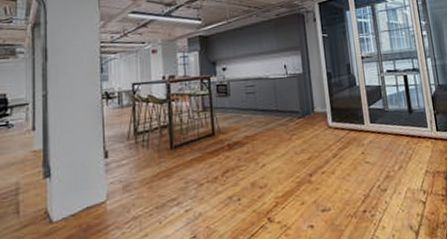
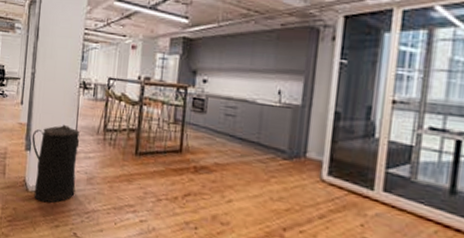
trash can: none [50,139,111,230] -> present [31,124,81,203]

